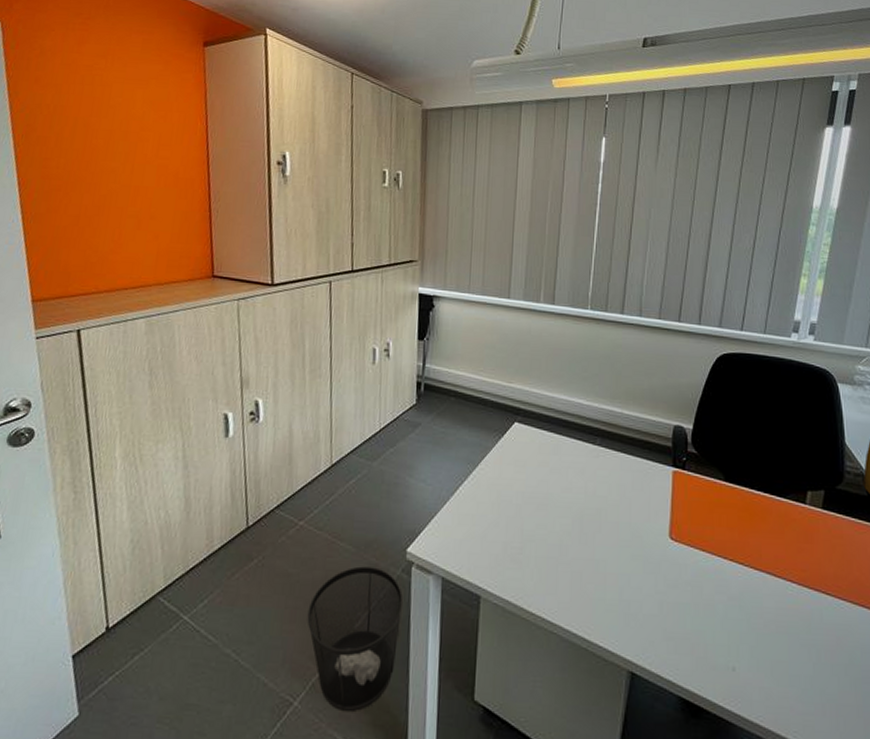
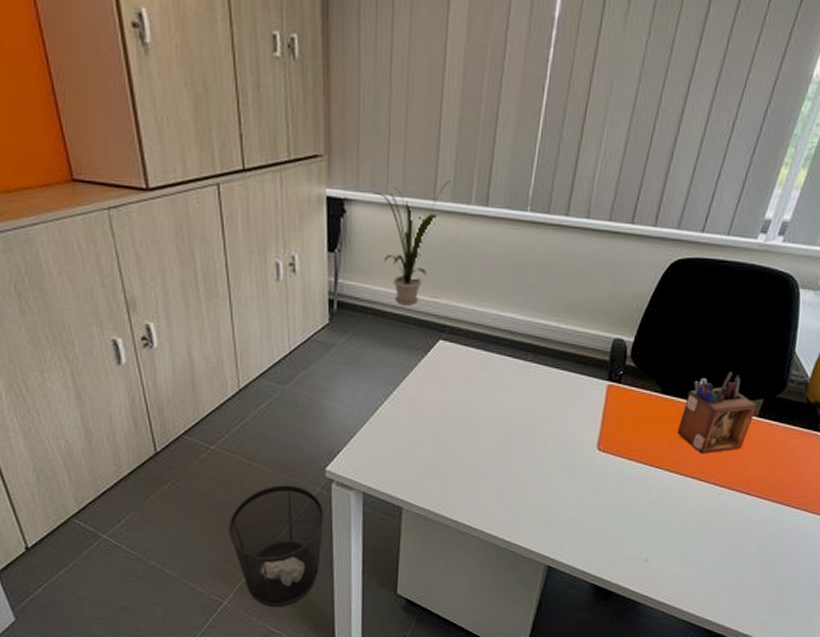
house plant: none [459,283,523,390] -> present [374,180,451,306]
desk organizer: none [745,461,820,547] -> present [676,371,758,454]

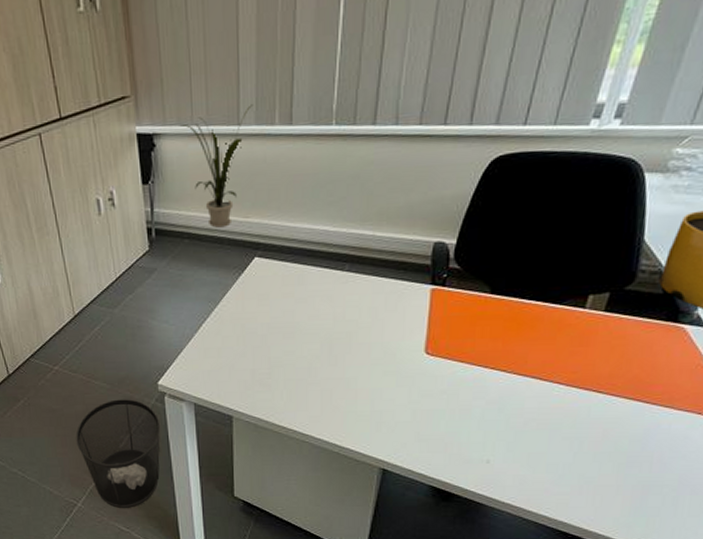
desk organizer: present [676,371,758,454] -> none [511,266,604,353]

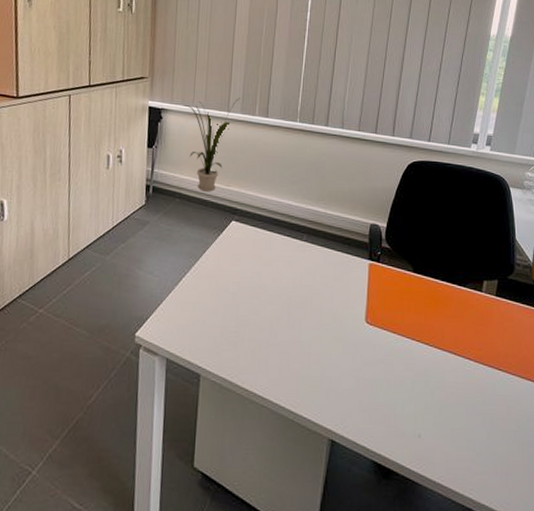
waste bin: present [76,399,161,509] -> none [45,349,132,480]

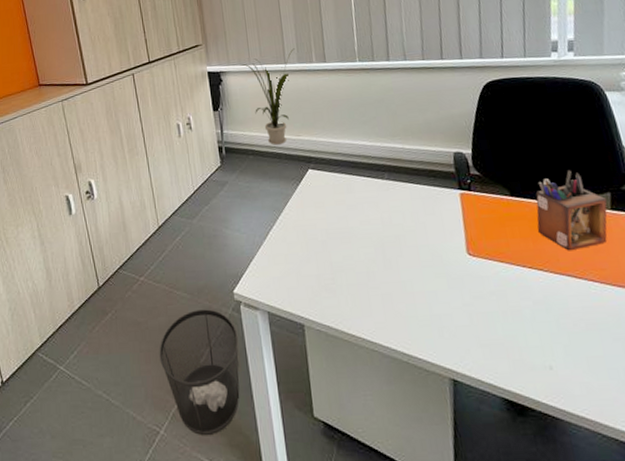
waste bin: none [45,349,132,480] -> present [159,309,240,436]
desk organizer: none [430,255,494,330] -> present [535,170,608,251]

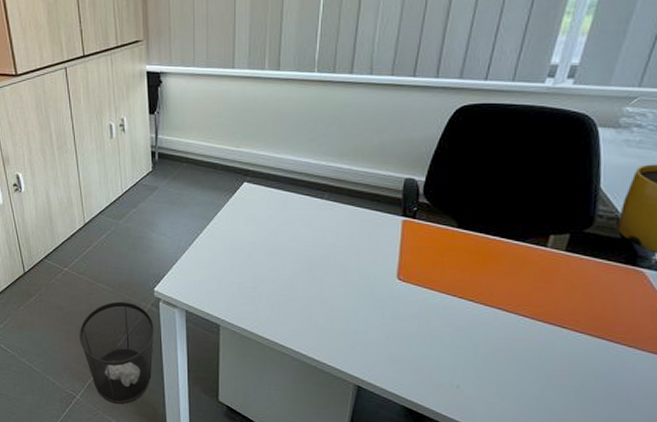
house plant: present [241,48,295,145] -> none [184,52,247,155]
desk organizer: present [535,170,608,251] -> none [477,207,564,286]

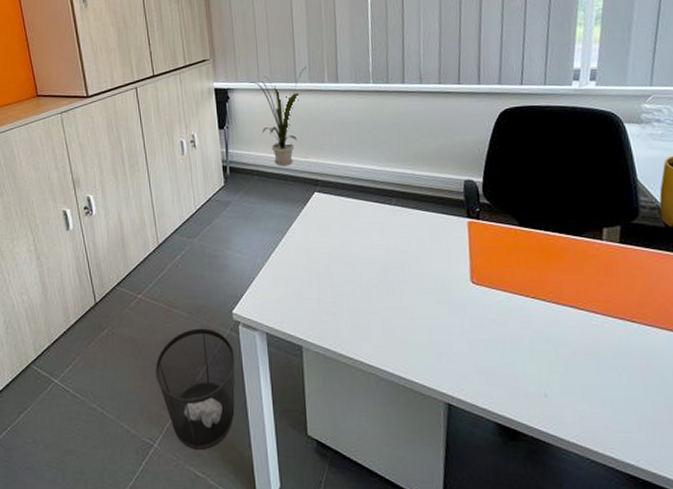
house plant: none [184,52,247,155] -> present [250,67,307,166]

